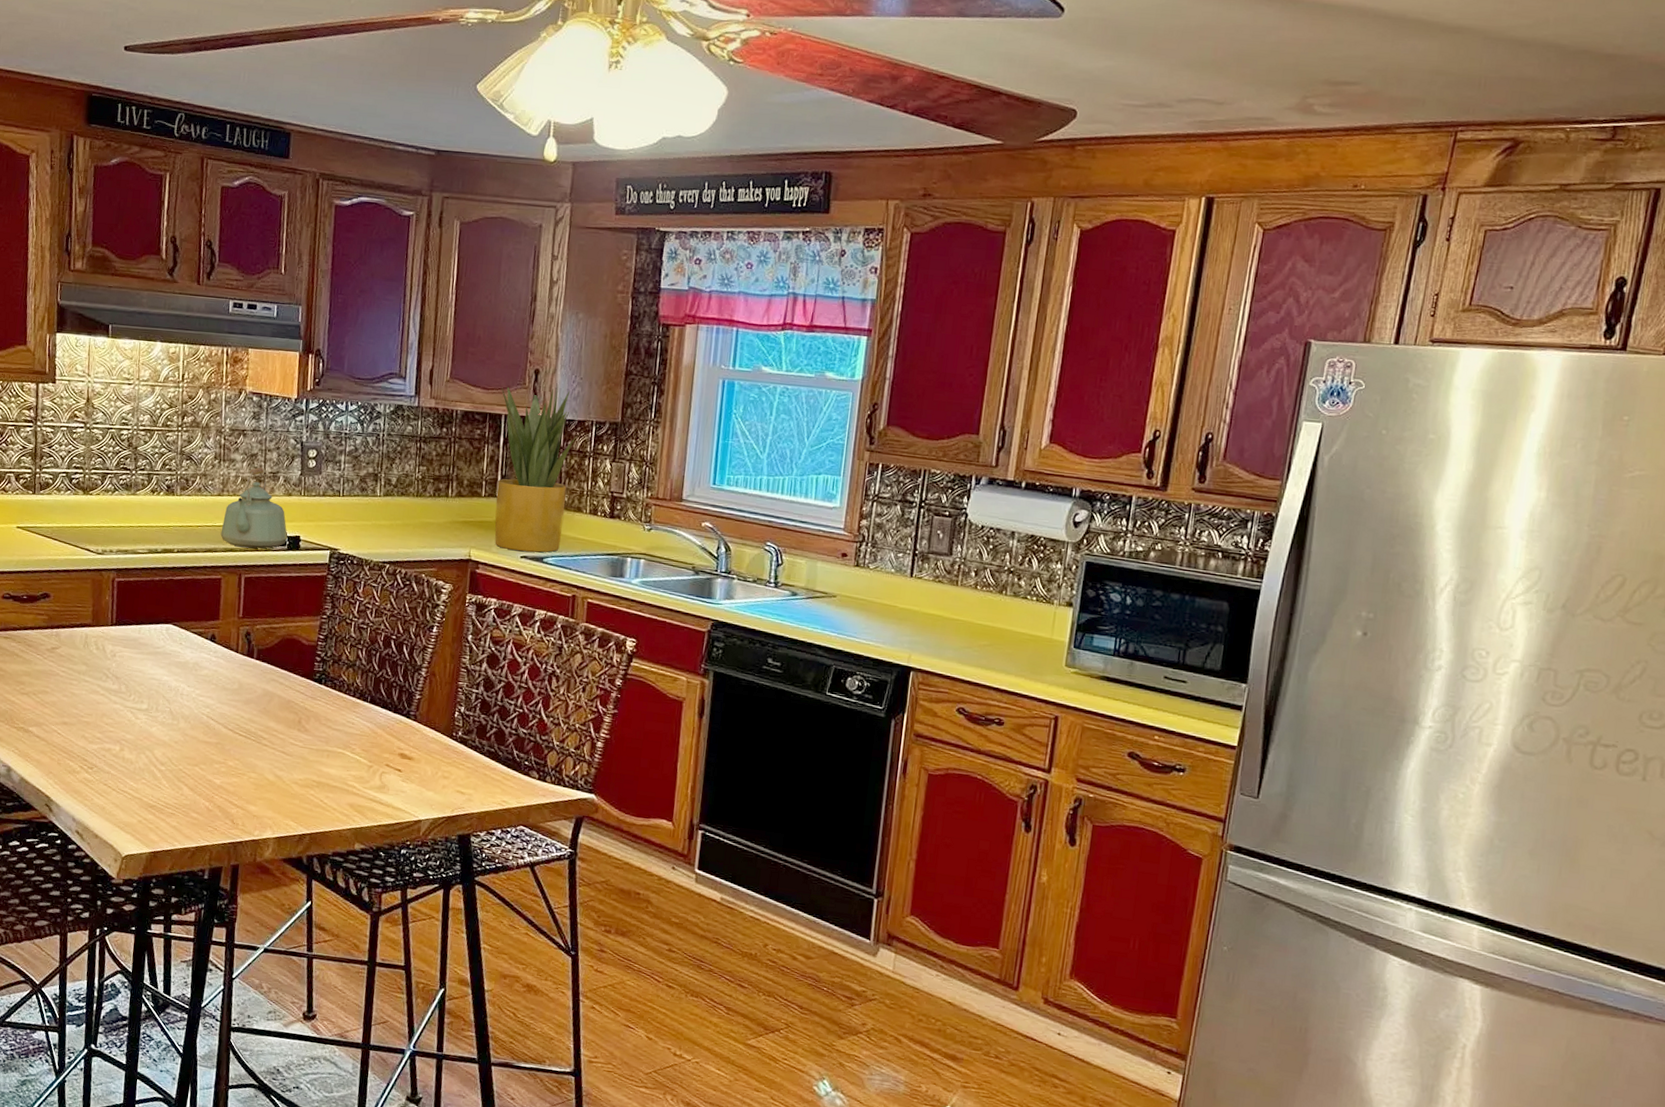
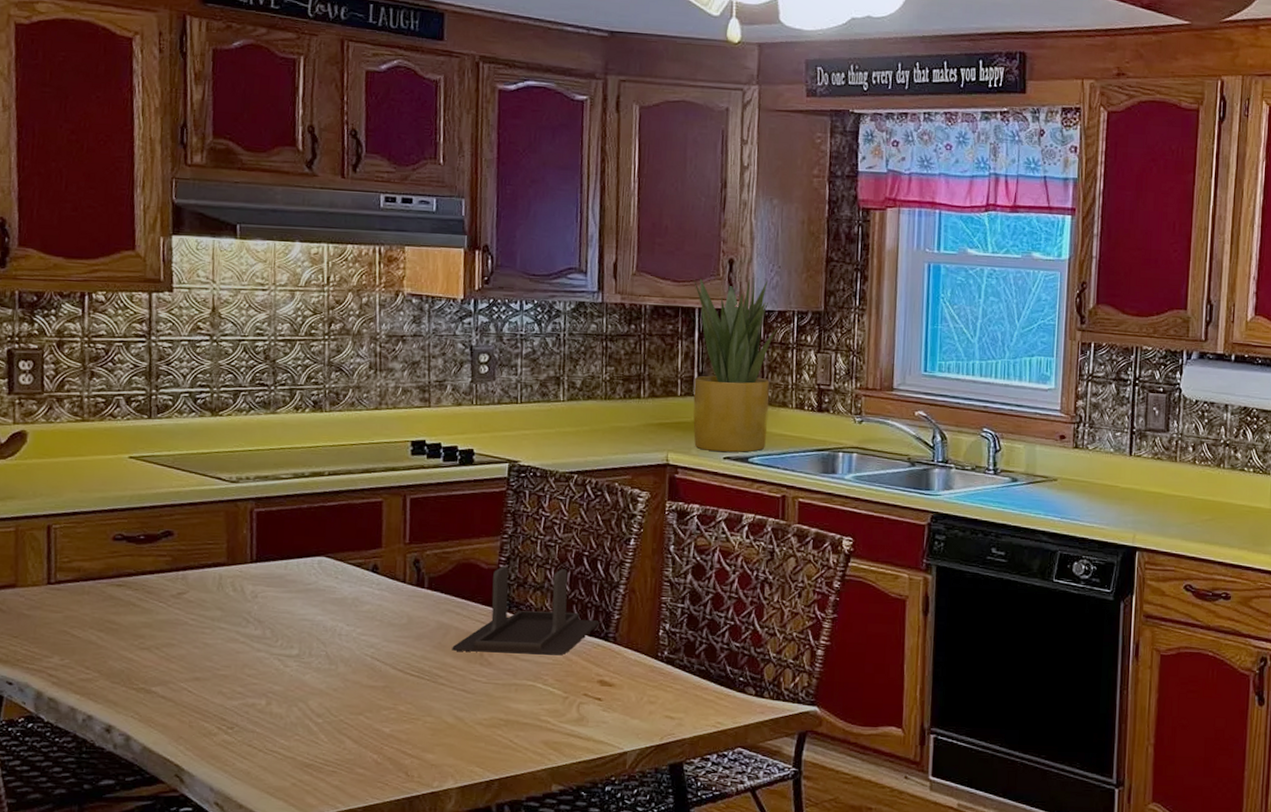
kettle: present [220,467,288,549] -> none [379,375,459,466]
napkin holder: none [274,644,403,727] -> present [452,567,600,655]

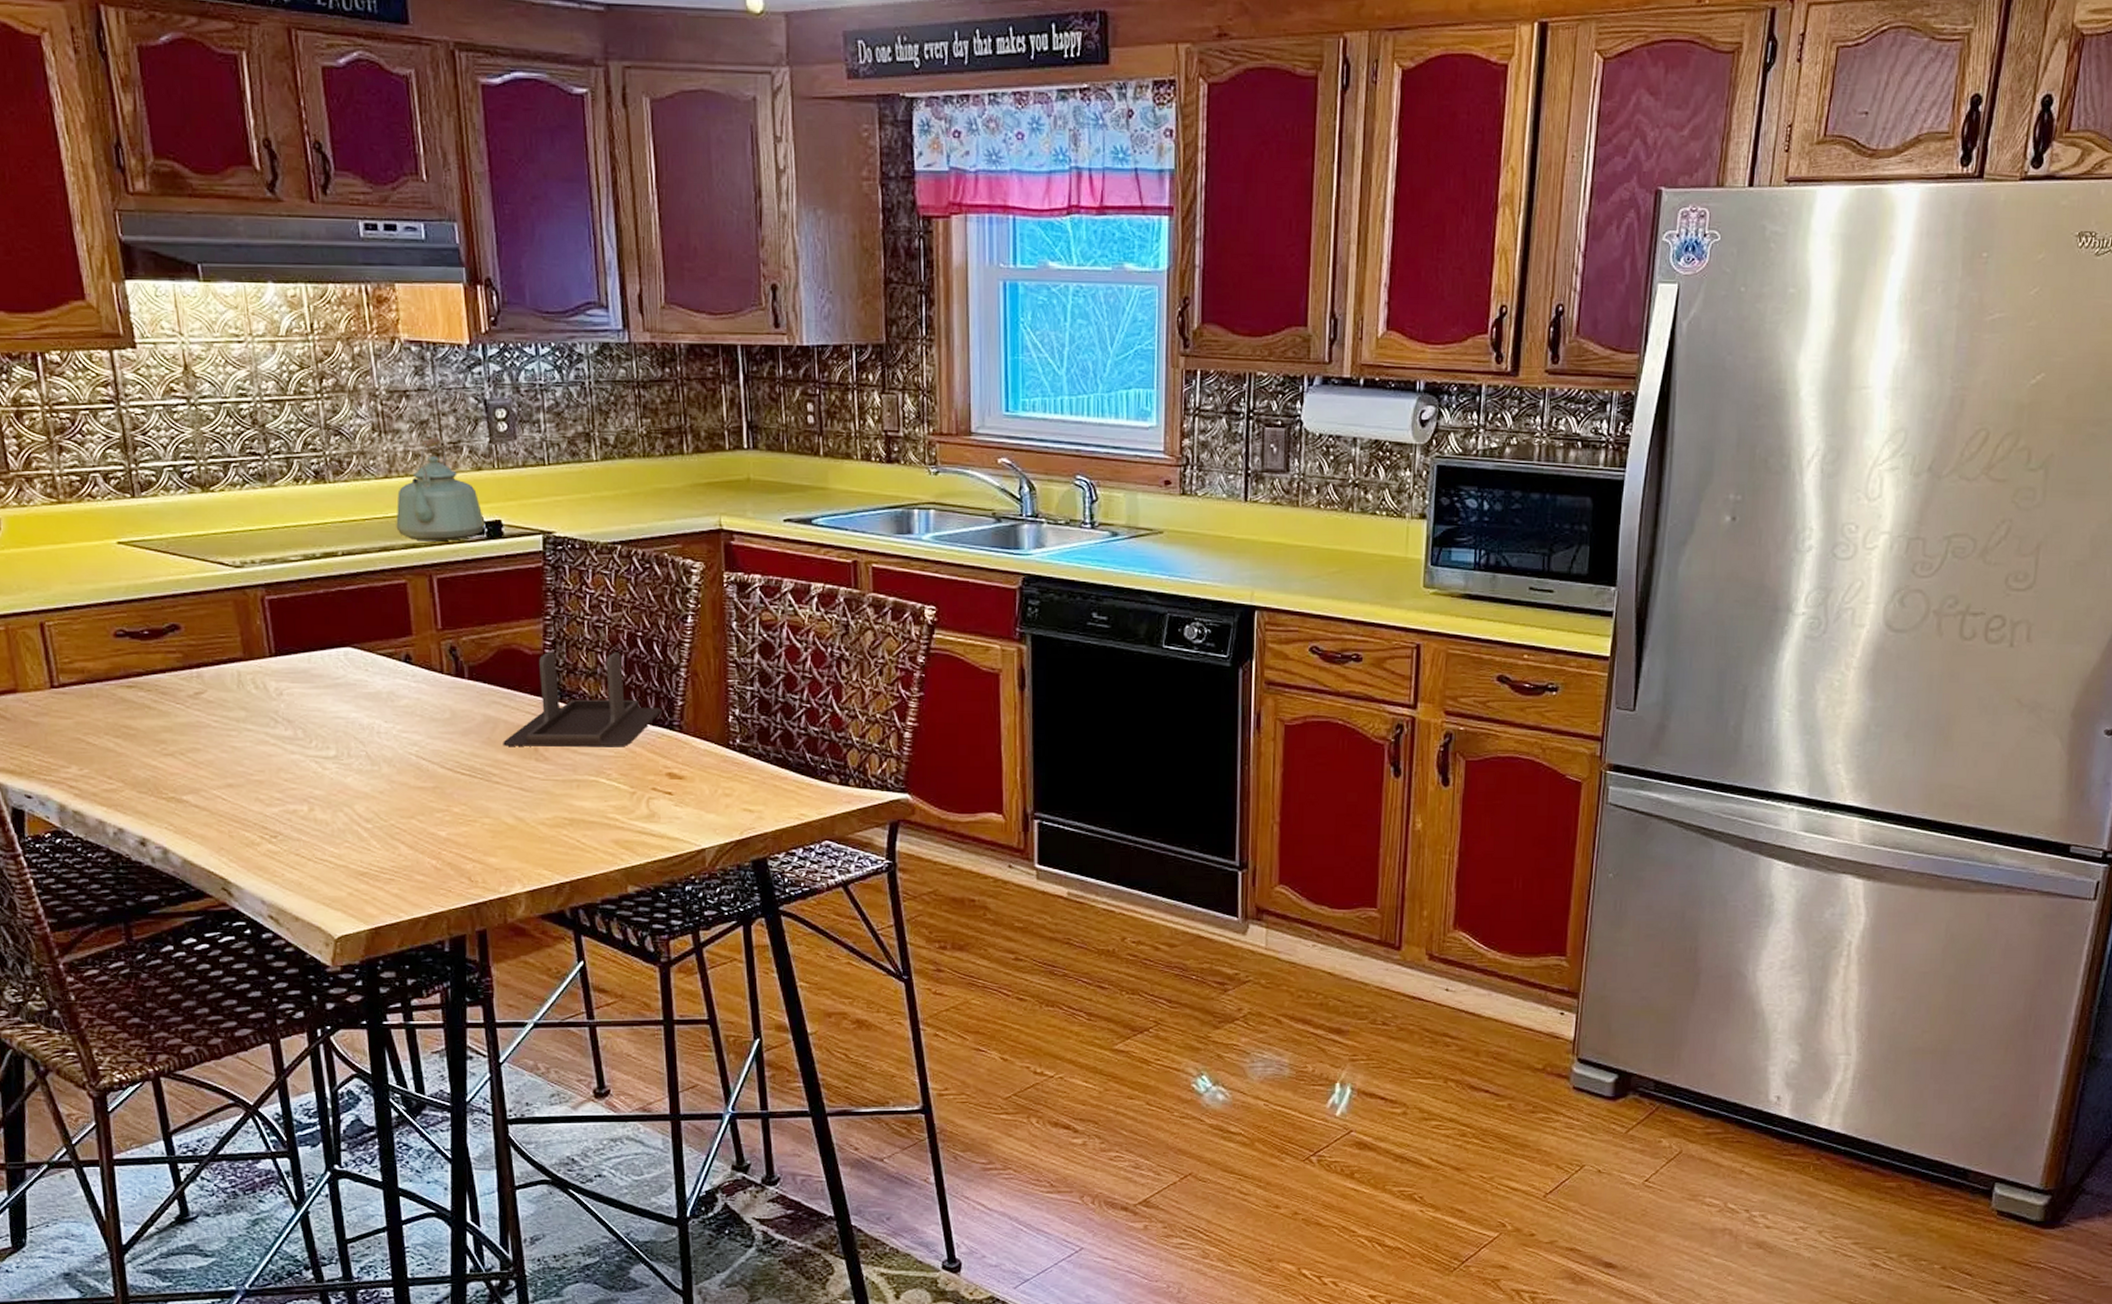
kettle: none [379,375,459,466] -> present [396,436,486,541]
planter: present [693,274,778,453] -> none [731,302,834,514]

